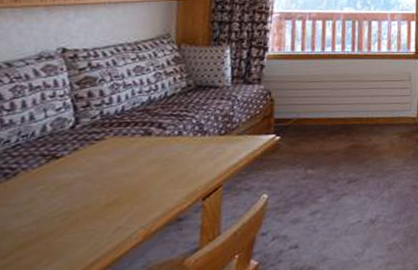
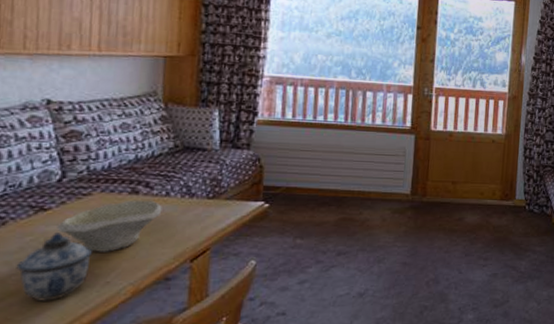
lidded jar: none [26,178,104,253] -> present [16,231,92,301]
bowl: none [68,140,175,197] -> present [57,200,162,252]

